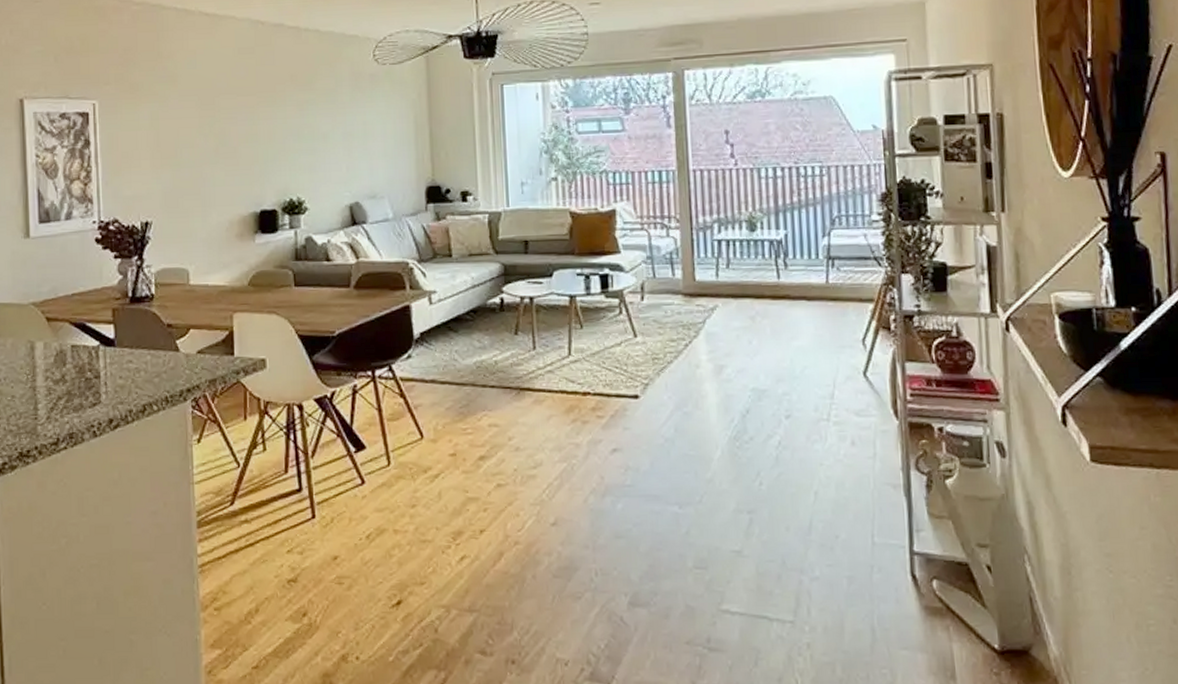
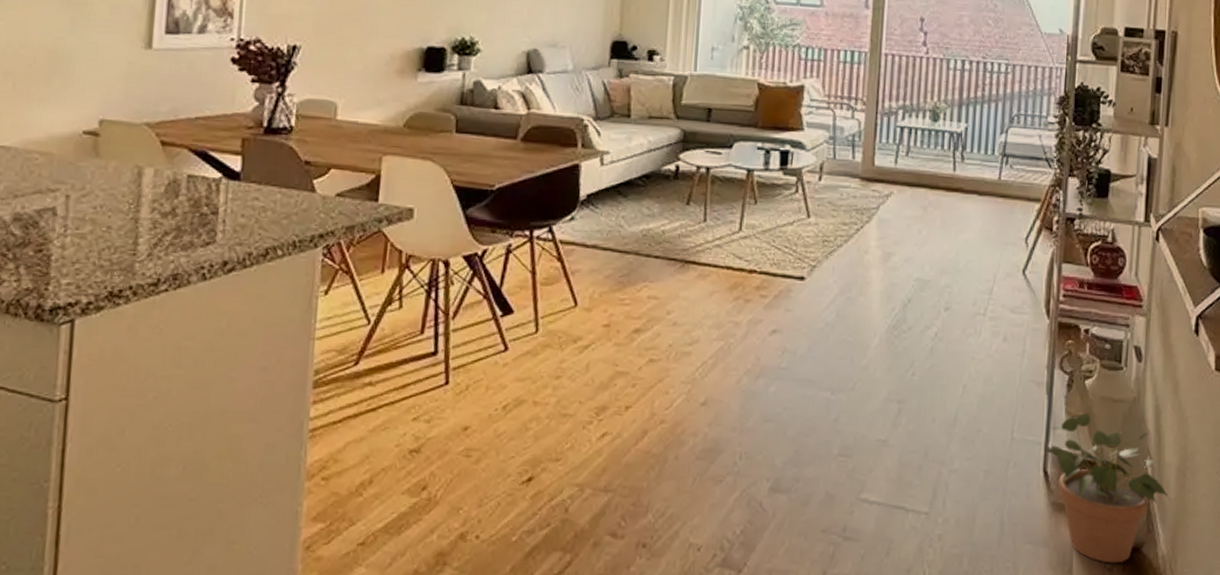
potted plant: none [916,512,1054,667] -> present [1051,412,1169,563]

